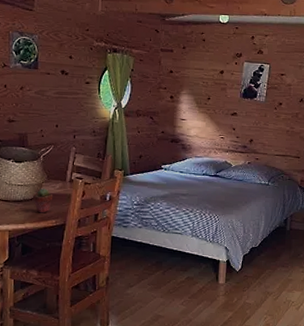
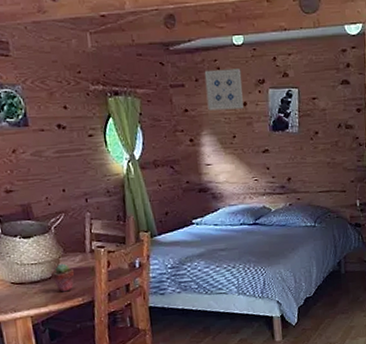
wall art: none [190,40,223,76] -> present [204,68,244,111]

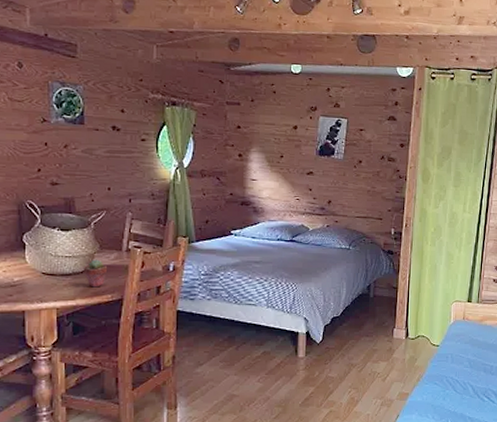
wall art: present [204,68,244,111] -> none [260,92,296,132]

